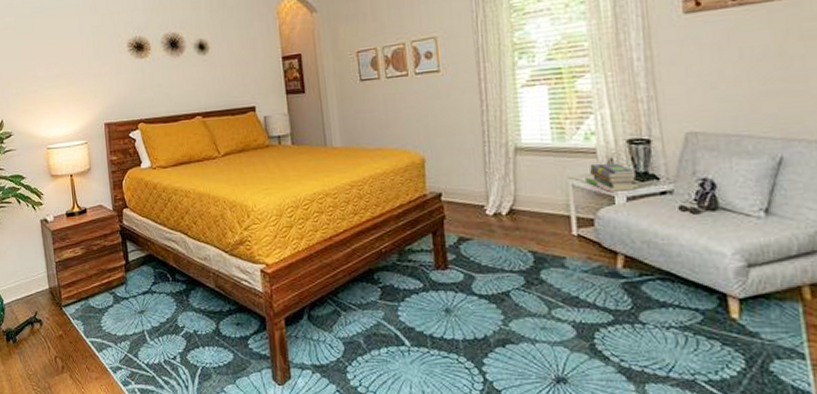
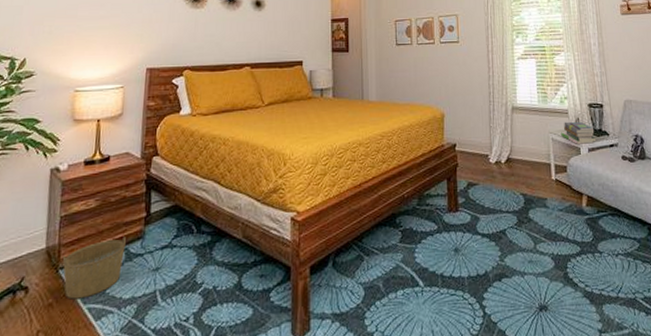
basket: none [63,281,113,333] -> present [62,236,127,300]

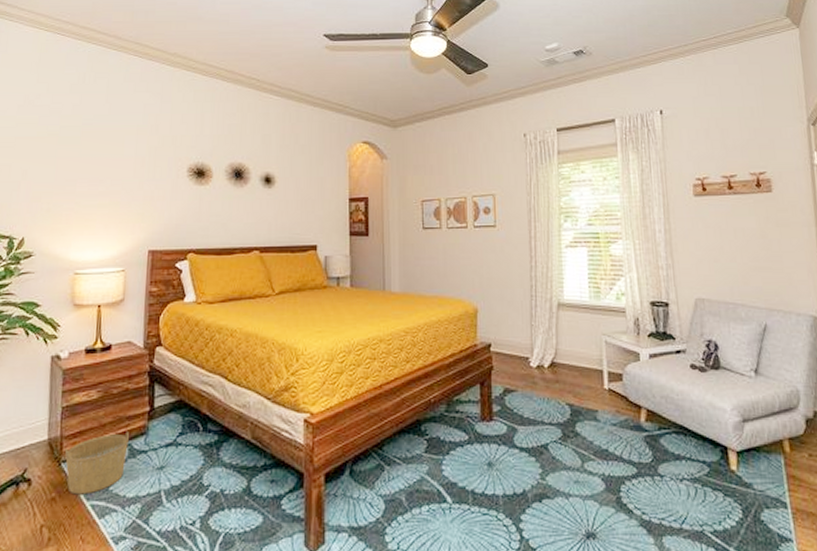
books: present [561,121,597,144] -> none [616,322,660,349]

